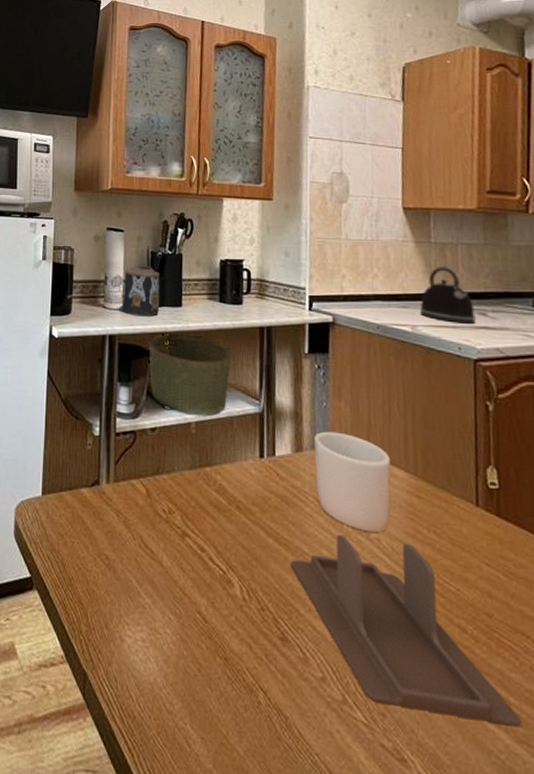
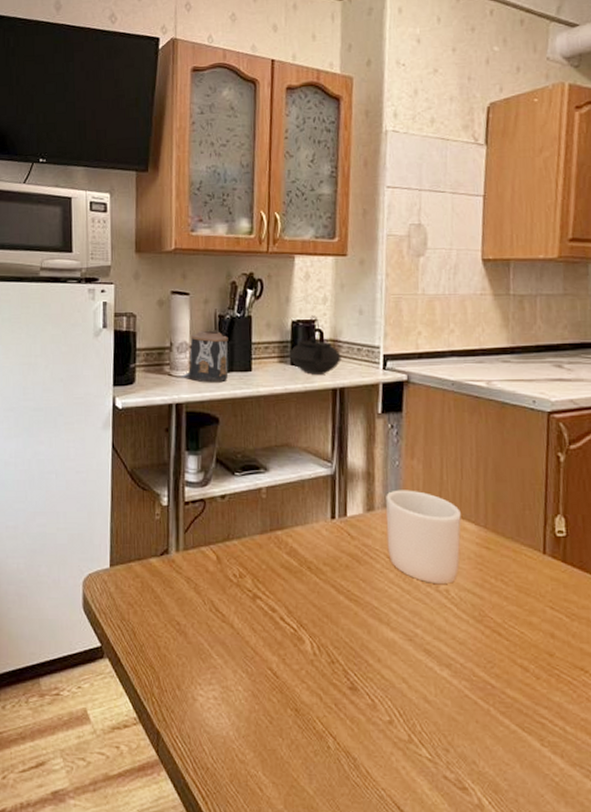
basket: present [148,334,233,417] -> none [217,400,304,481]
teapot: none [217,255,268,313] -> present [289,315,341,375]
napkin holder: present [290,535,521,727] -> none [360,589,575,752]
kettle: present [419,267,477,324] -> none [494,319,553,376]

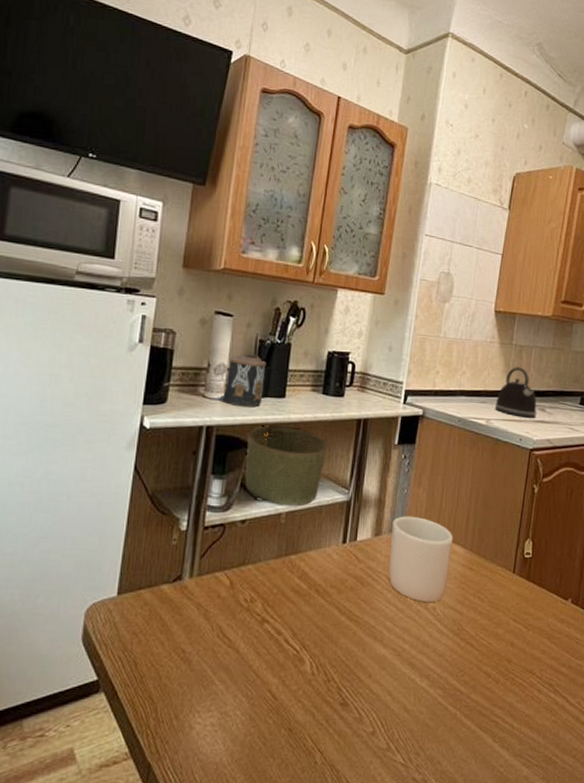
basket: none [217,400,304,481] -> present [245,425,329,507]
teapot: present [289,315,341,375] -> none [321,348,369,405]
kettle: none [494,319,553,376] -> present [494,367,538,418]

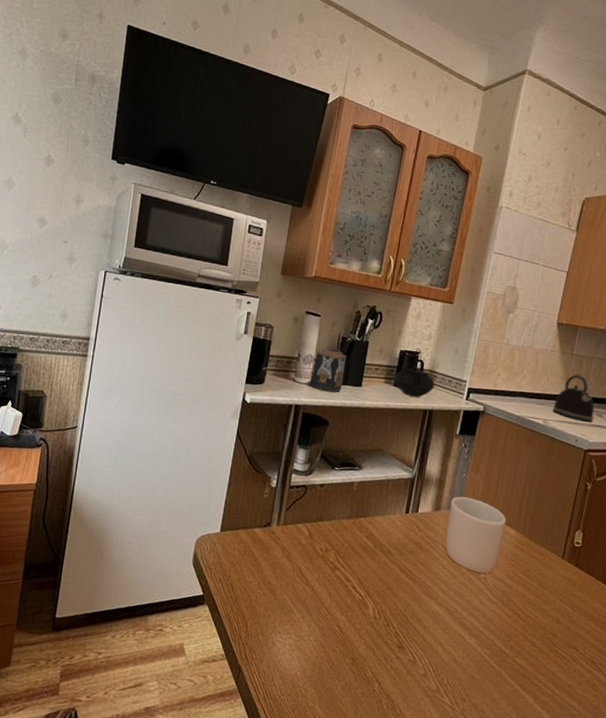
basket: present [245,425,329,507] -> none [325,408,398,479]
teapot: none [321,348,369,405] -> present [393,348,435,397]

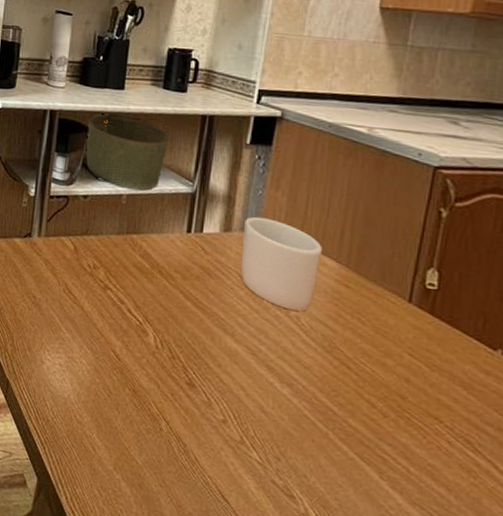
canister: present [302,347,347,393] -> none [56,48,105,97]
basket: none [325,408,398,479] -> present [86,114,171,191]
teapot: present [393,348,435,397] -> none [162,45,215,101]
kettle: present [552,374,595,422] -> none [380,71,447,131]

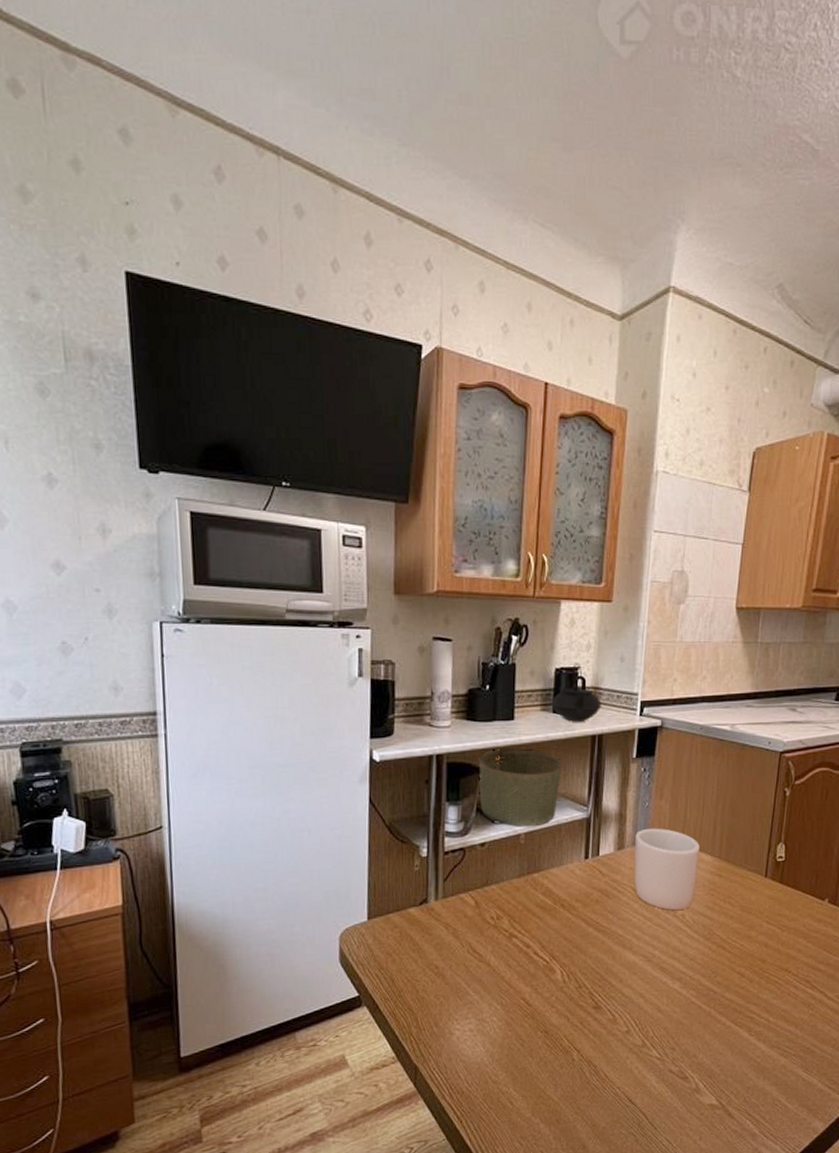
teapot: none [162,45,215,101] -> present [551,663,602,722]

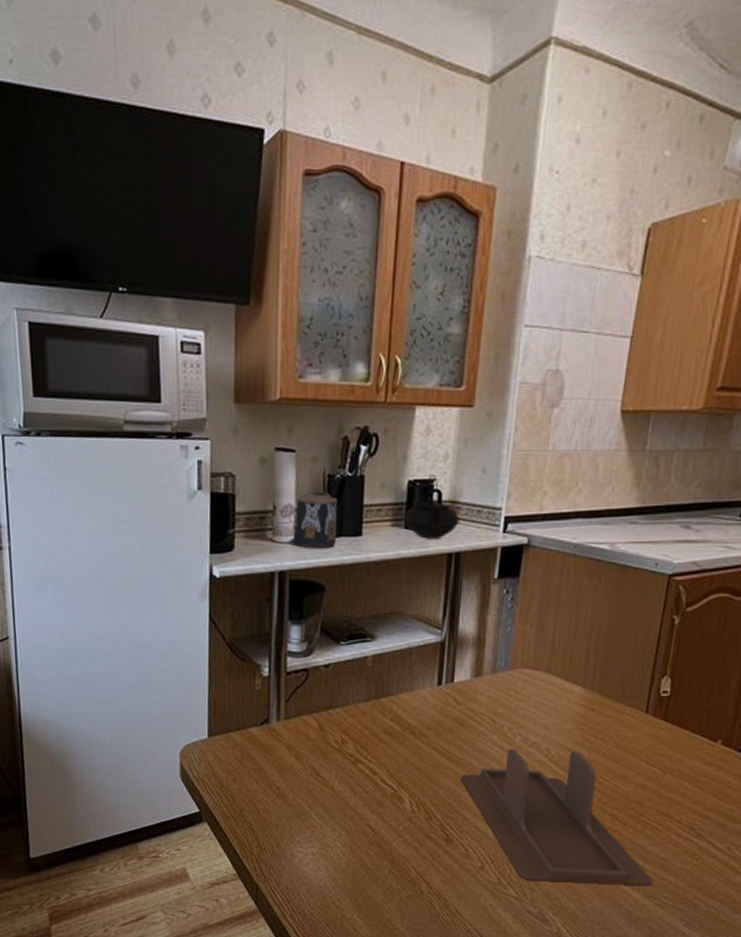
canister: none [440,678,492,733] -> present [283,491,338,549]
basket: present [478,748,564,828] -> none [323,566,416,650]
napkin holder: none [606,915,775,1041] -> present [460,749,652,886]
mug: present [634,828,700,910] -> none [492,655,569,744]

